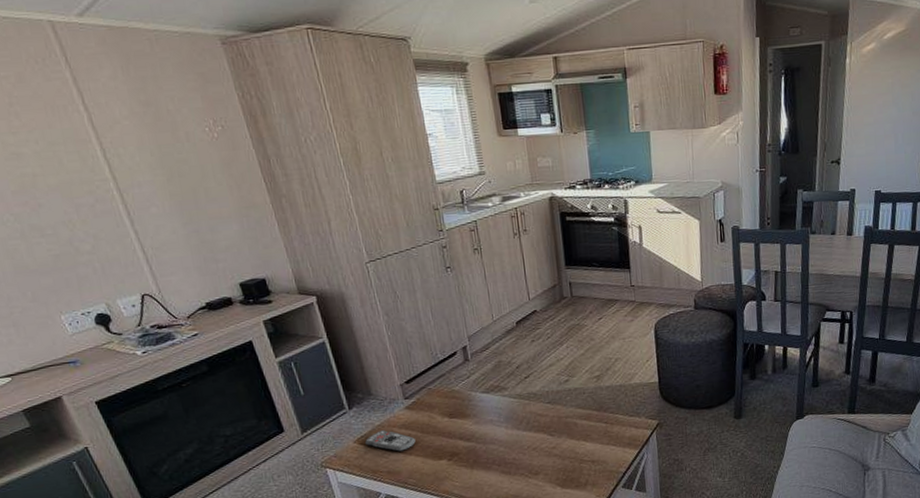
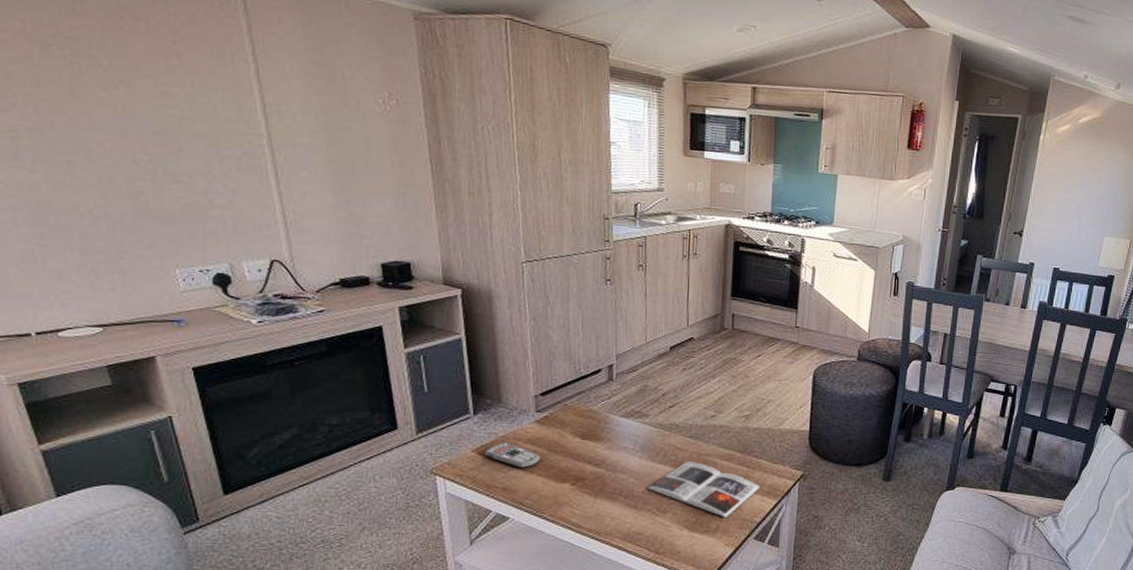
magazine: none [516,425,620,472] -> present [646,462,760,517]

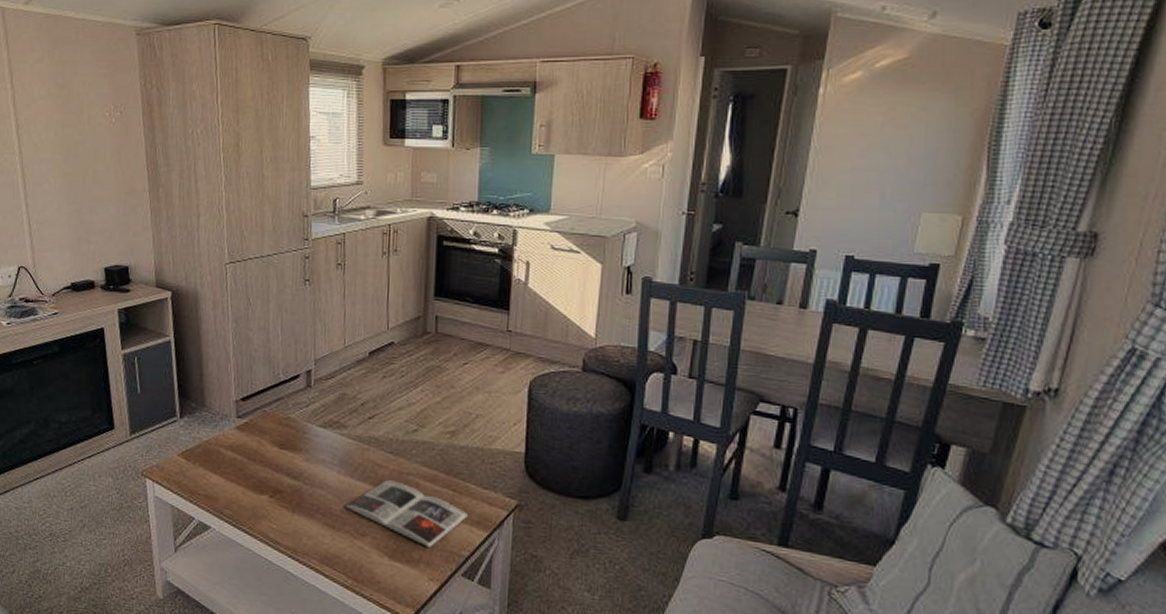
remote control: present [485,442,540,468] -> none [189,448,240,476]

